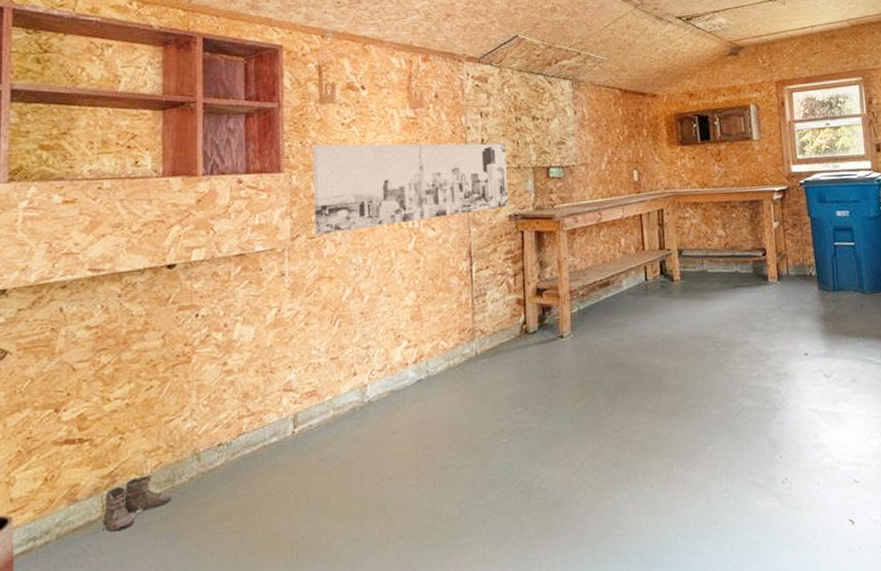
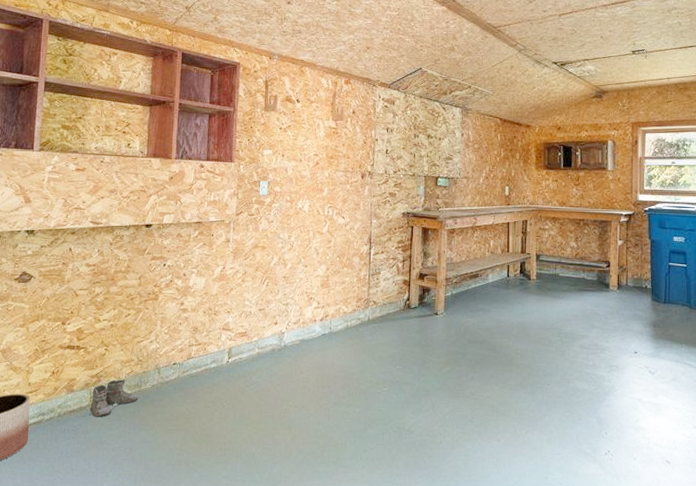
wall art: present [312,143,508,236] -> none [254,143,404,214]

